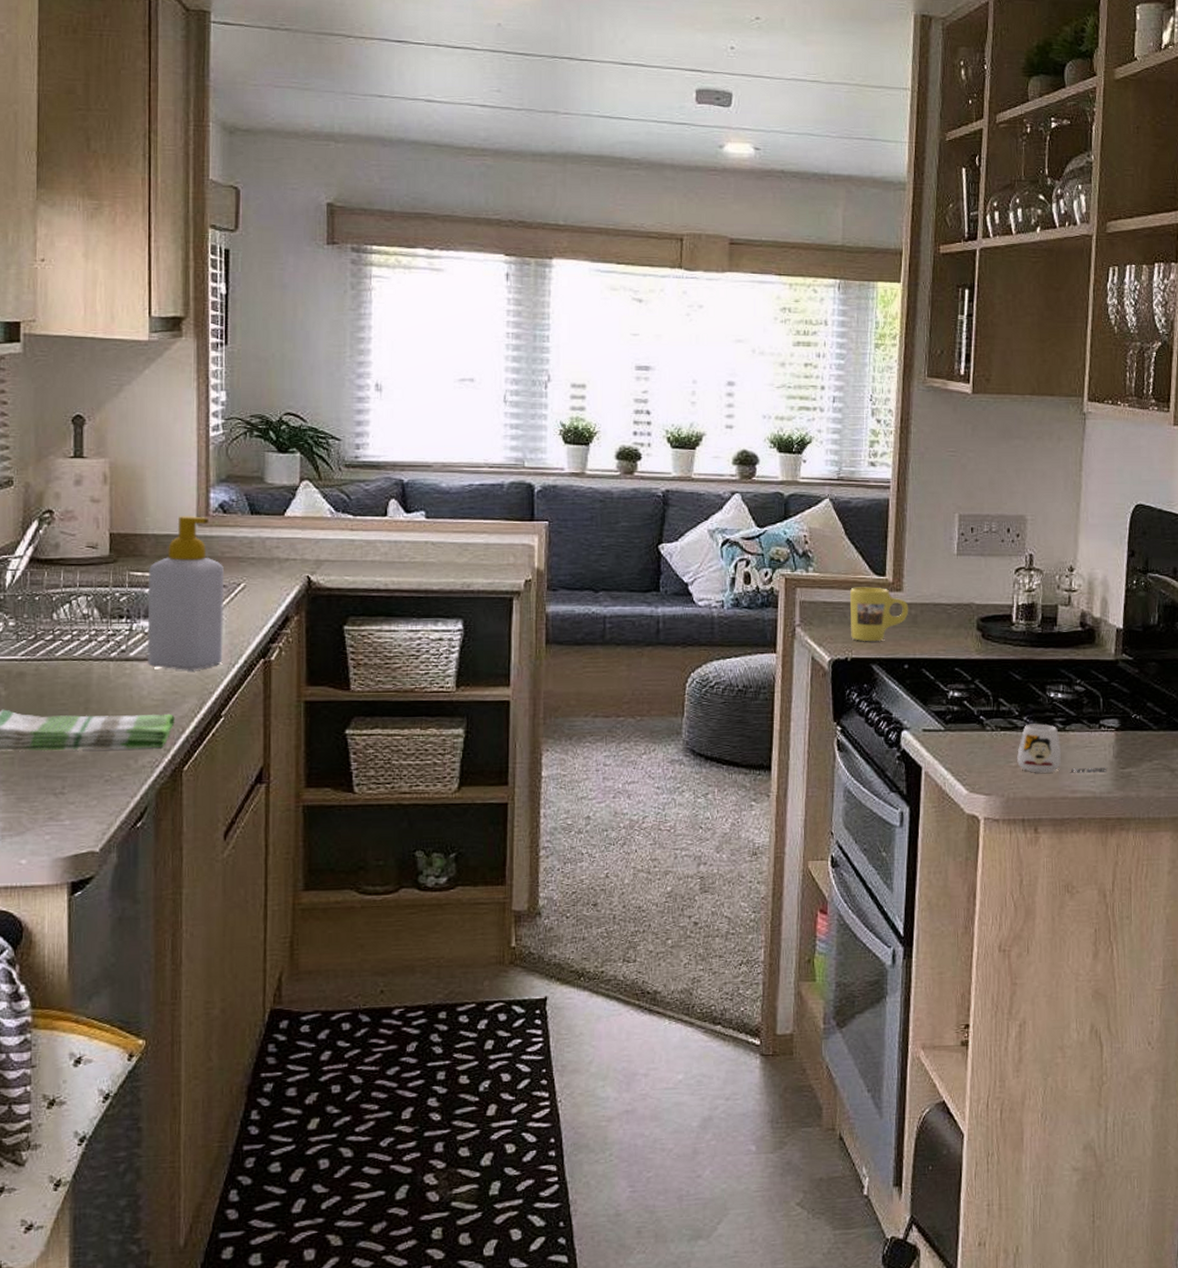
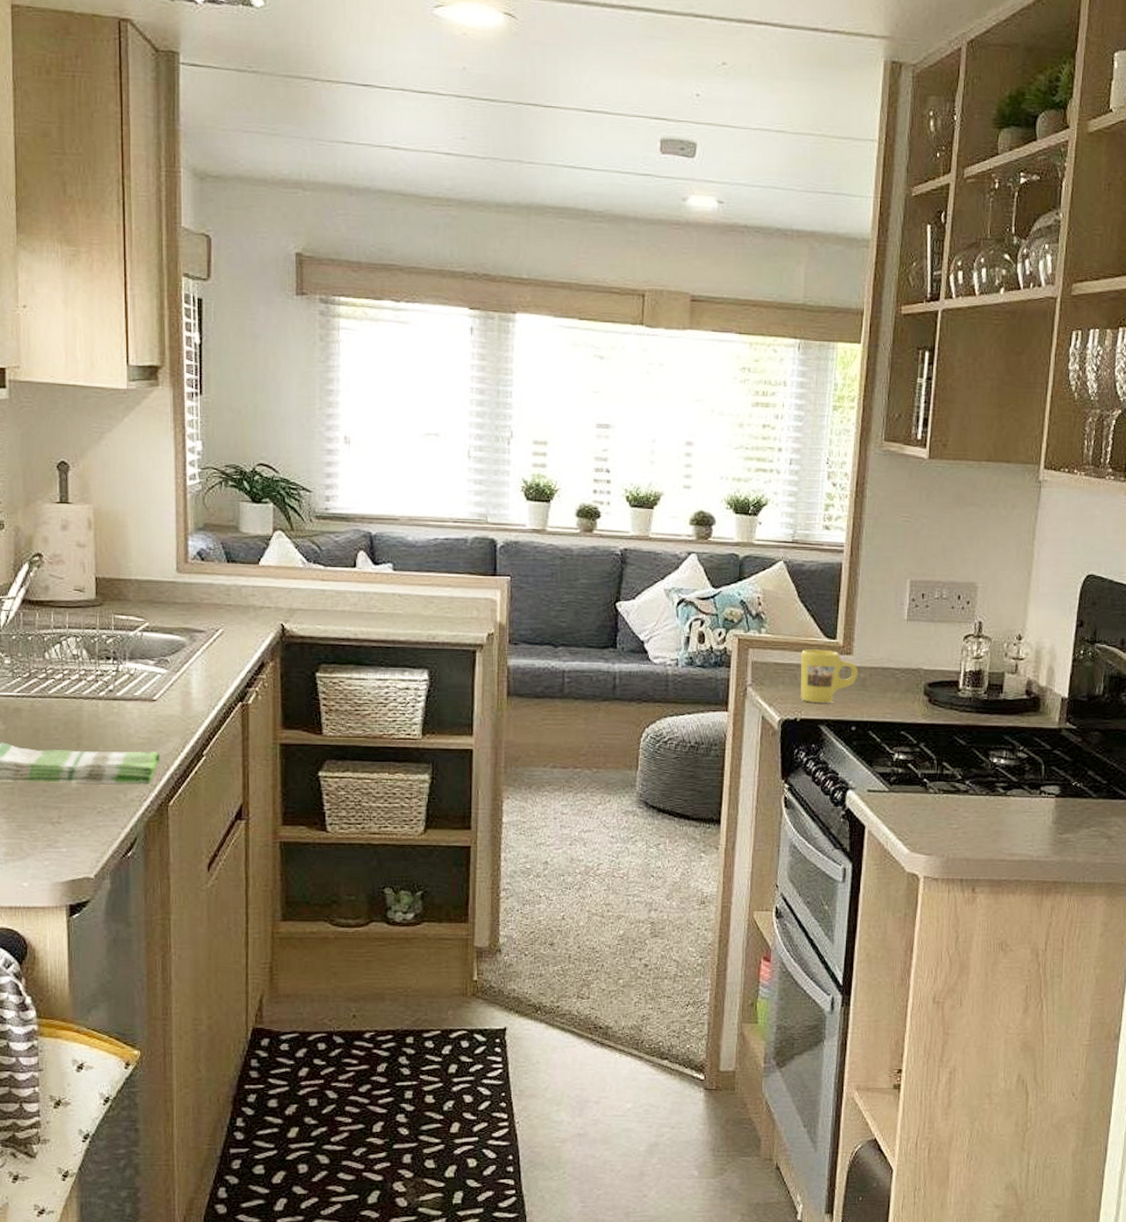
soap bottle: present [148,515,225,670] -> none [133,561,204,711]
mug: present [1017,723,1108,774] -> none [958,788,1046,838]

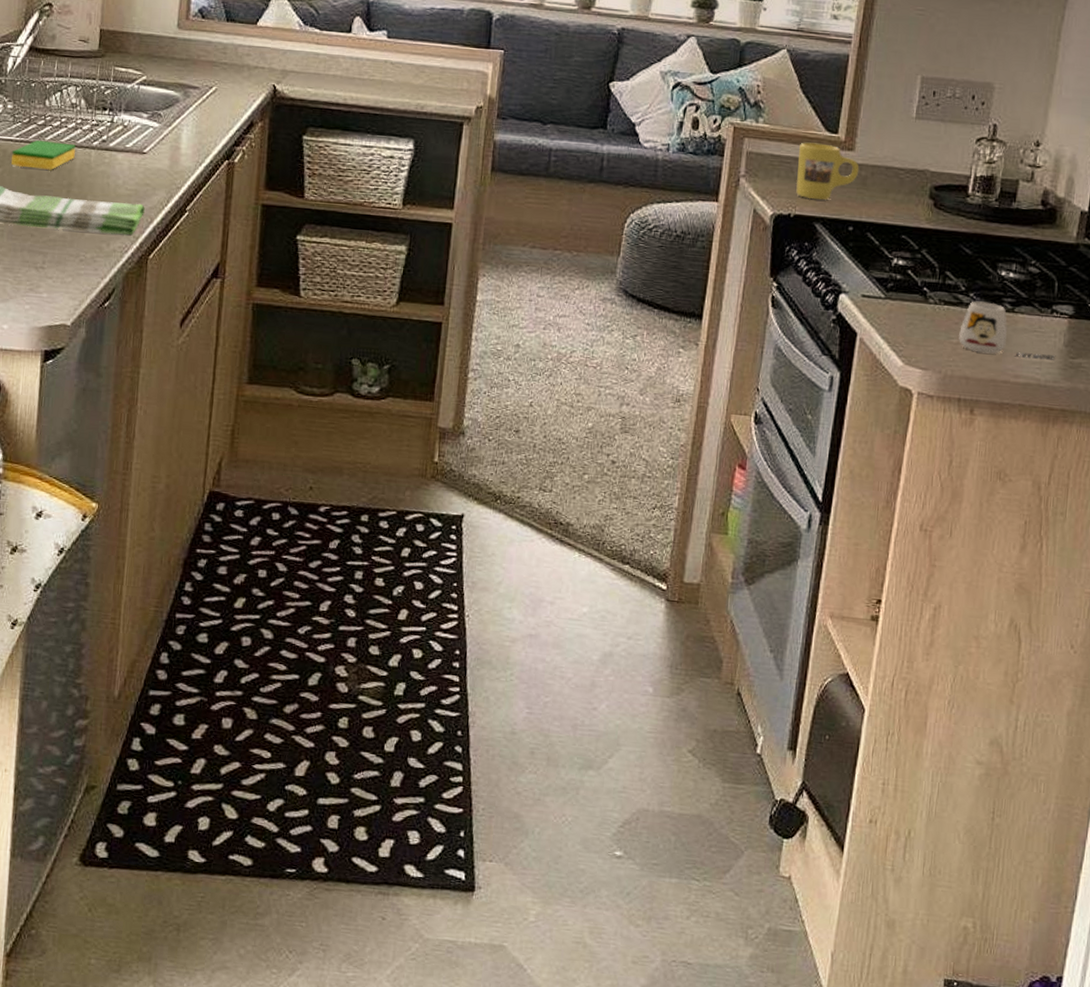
dish sponge: none [14,694,81,724] -> present [10,140,76,170]
mug: none [958,788,1046,838] -> present [959,301,1056,360]

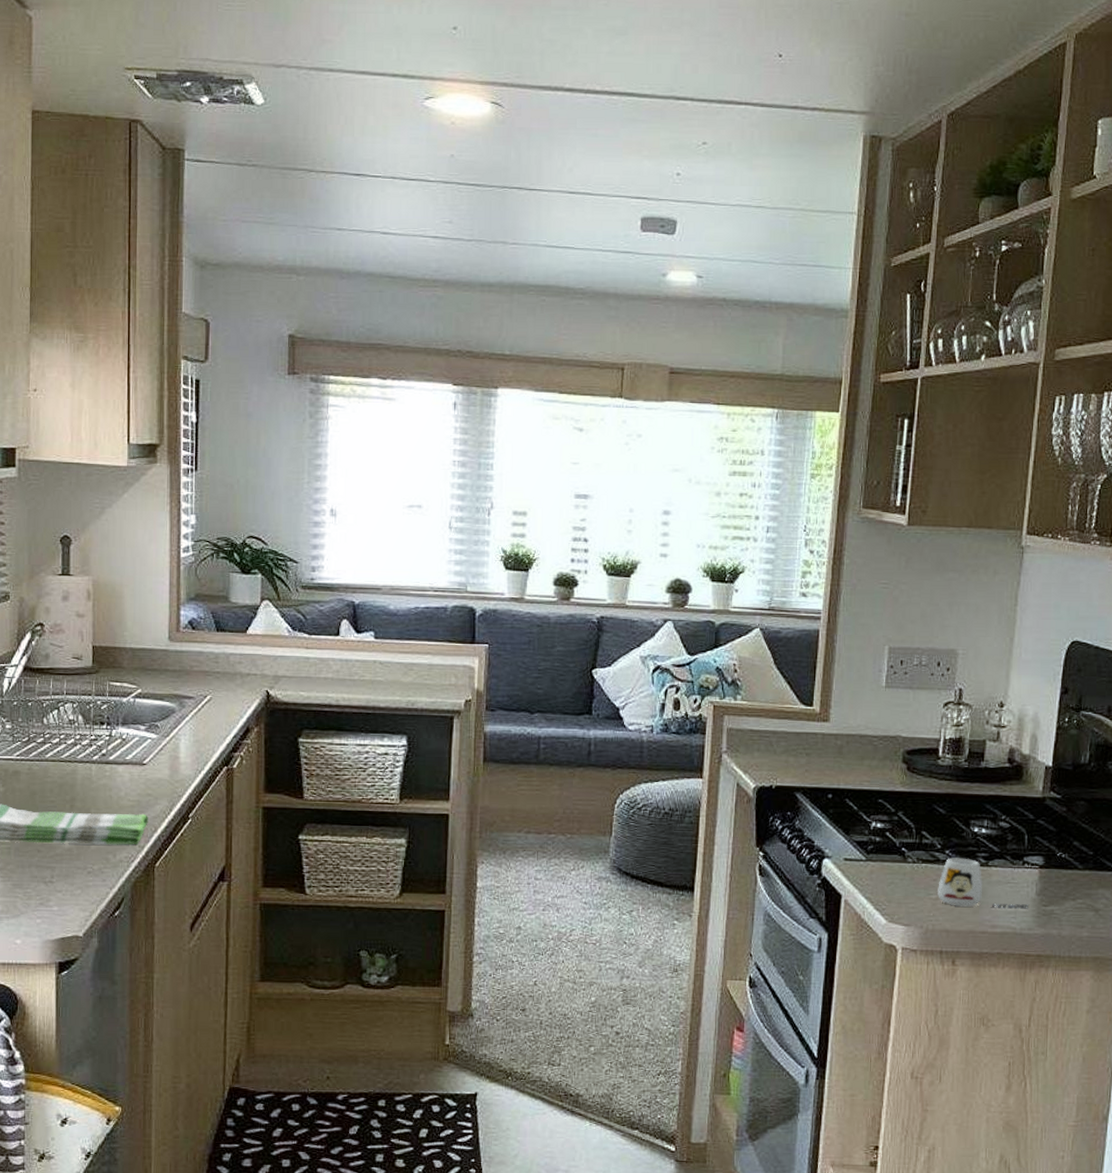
dish sponge: present [10,140,76,170] -> none [13,757,76,786]
mug: present [796,142,860,200] -> none [775,716,835,771]

